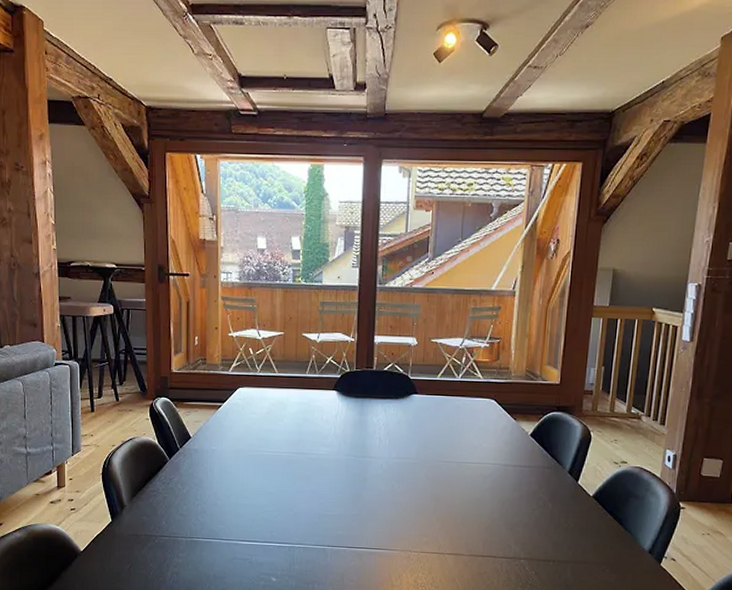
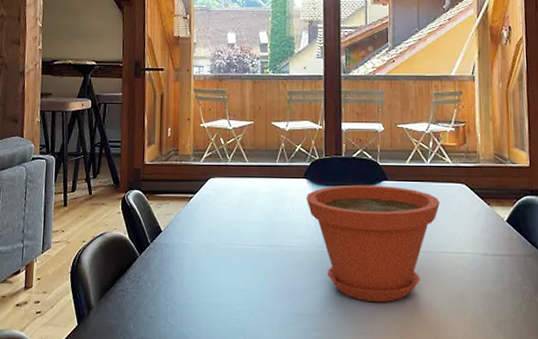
plant pot: none [334,397,467,507] -> present [306,184,440,303]

